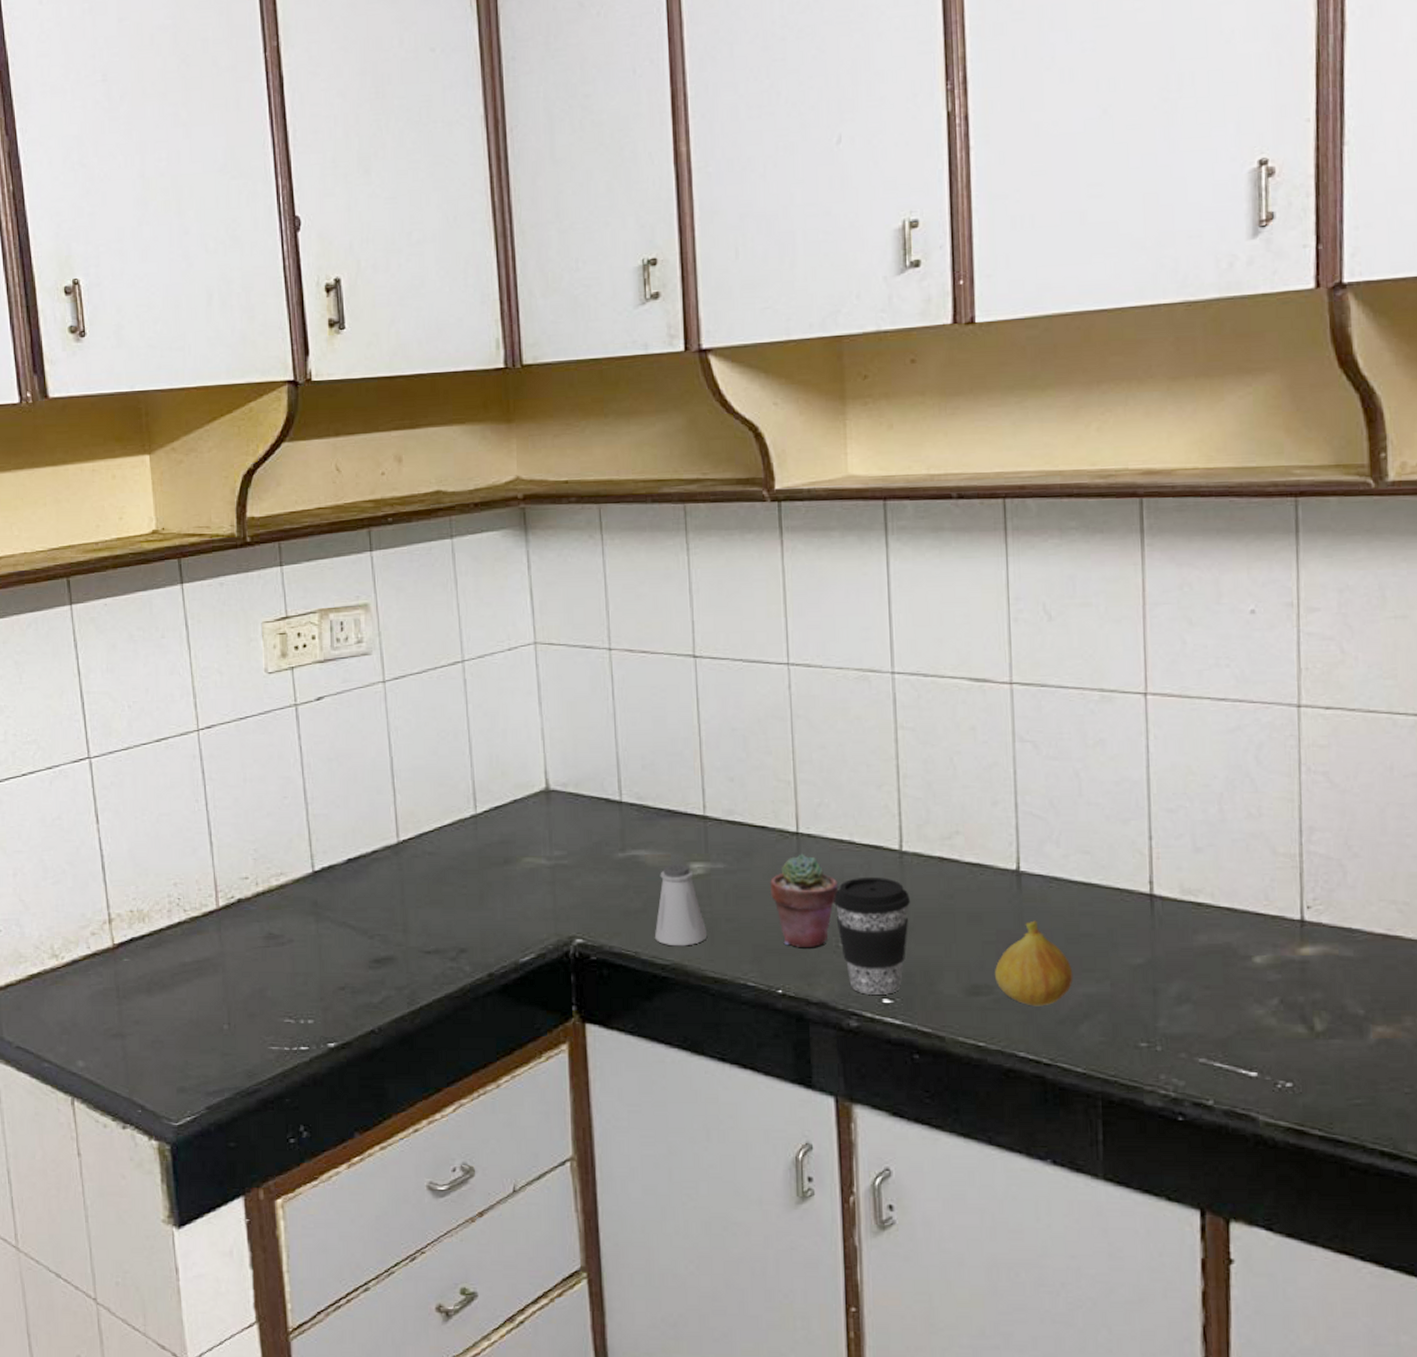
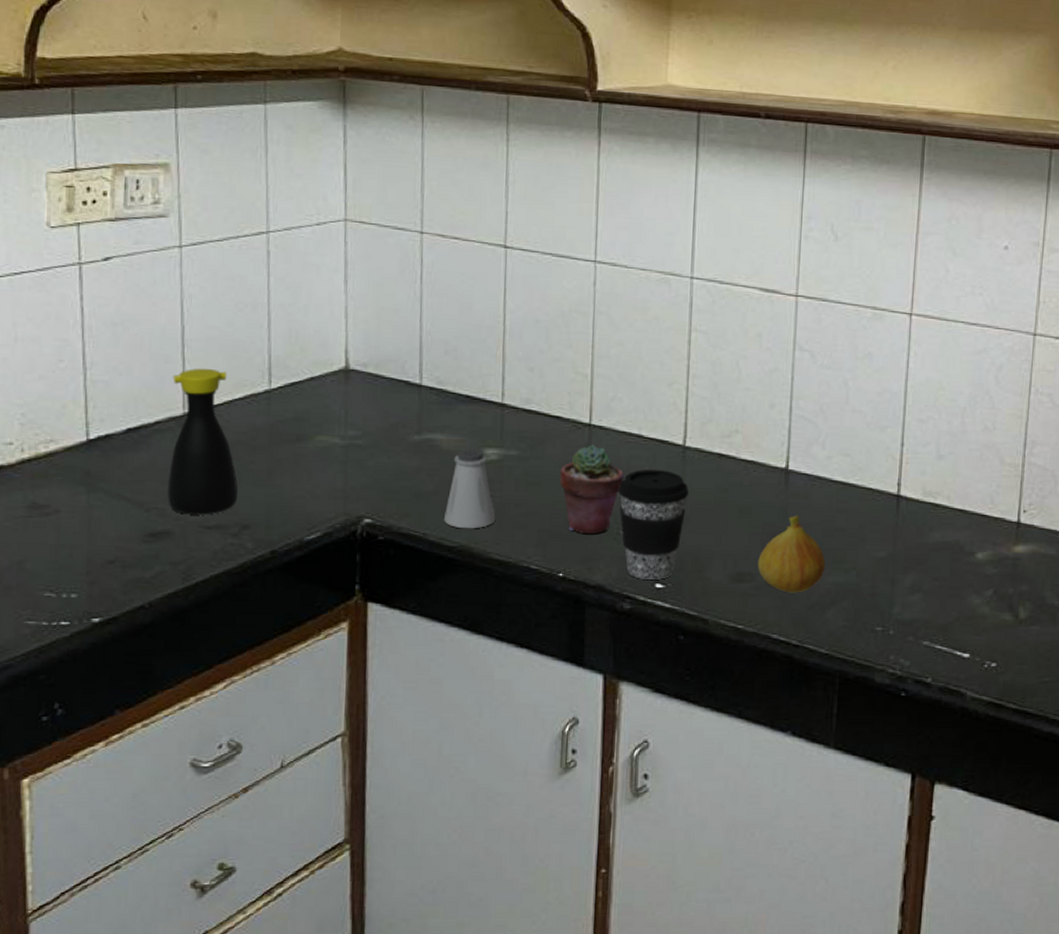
bottle: none [385,797,453,940] -> present [168,368,238,515]

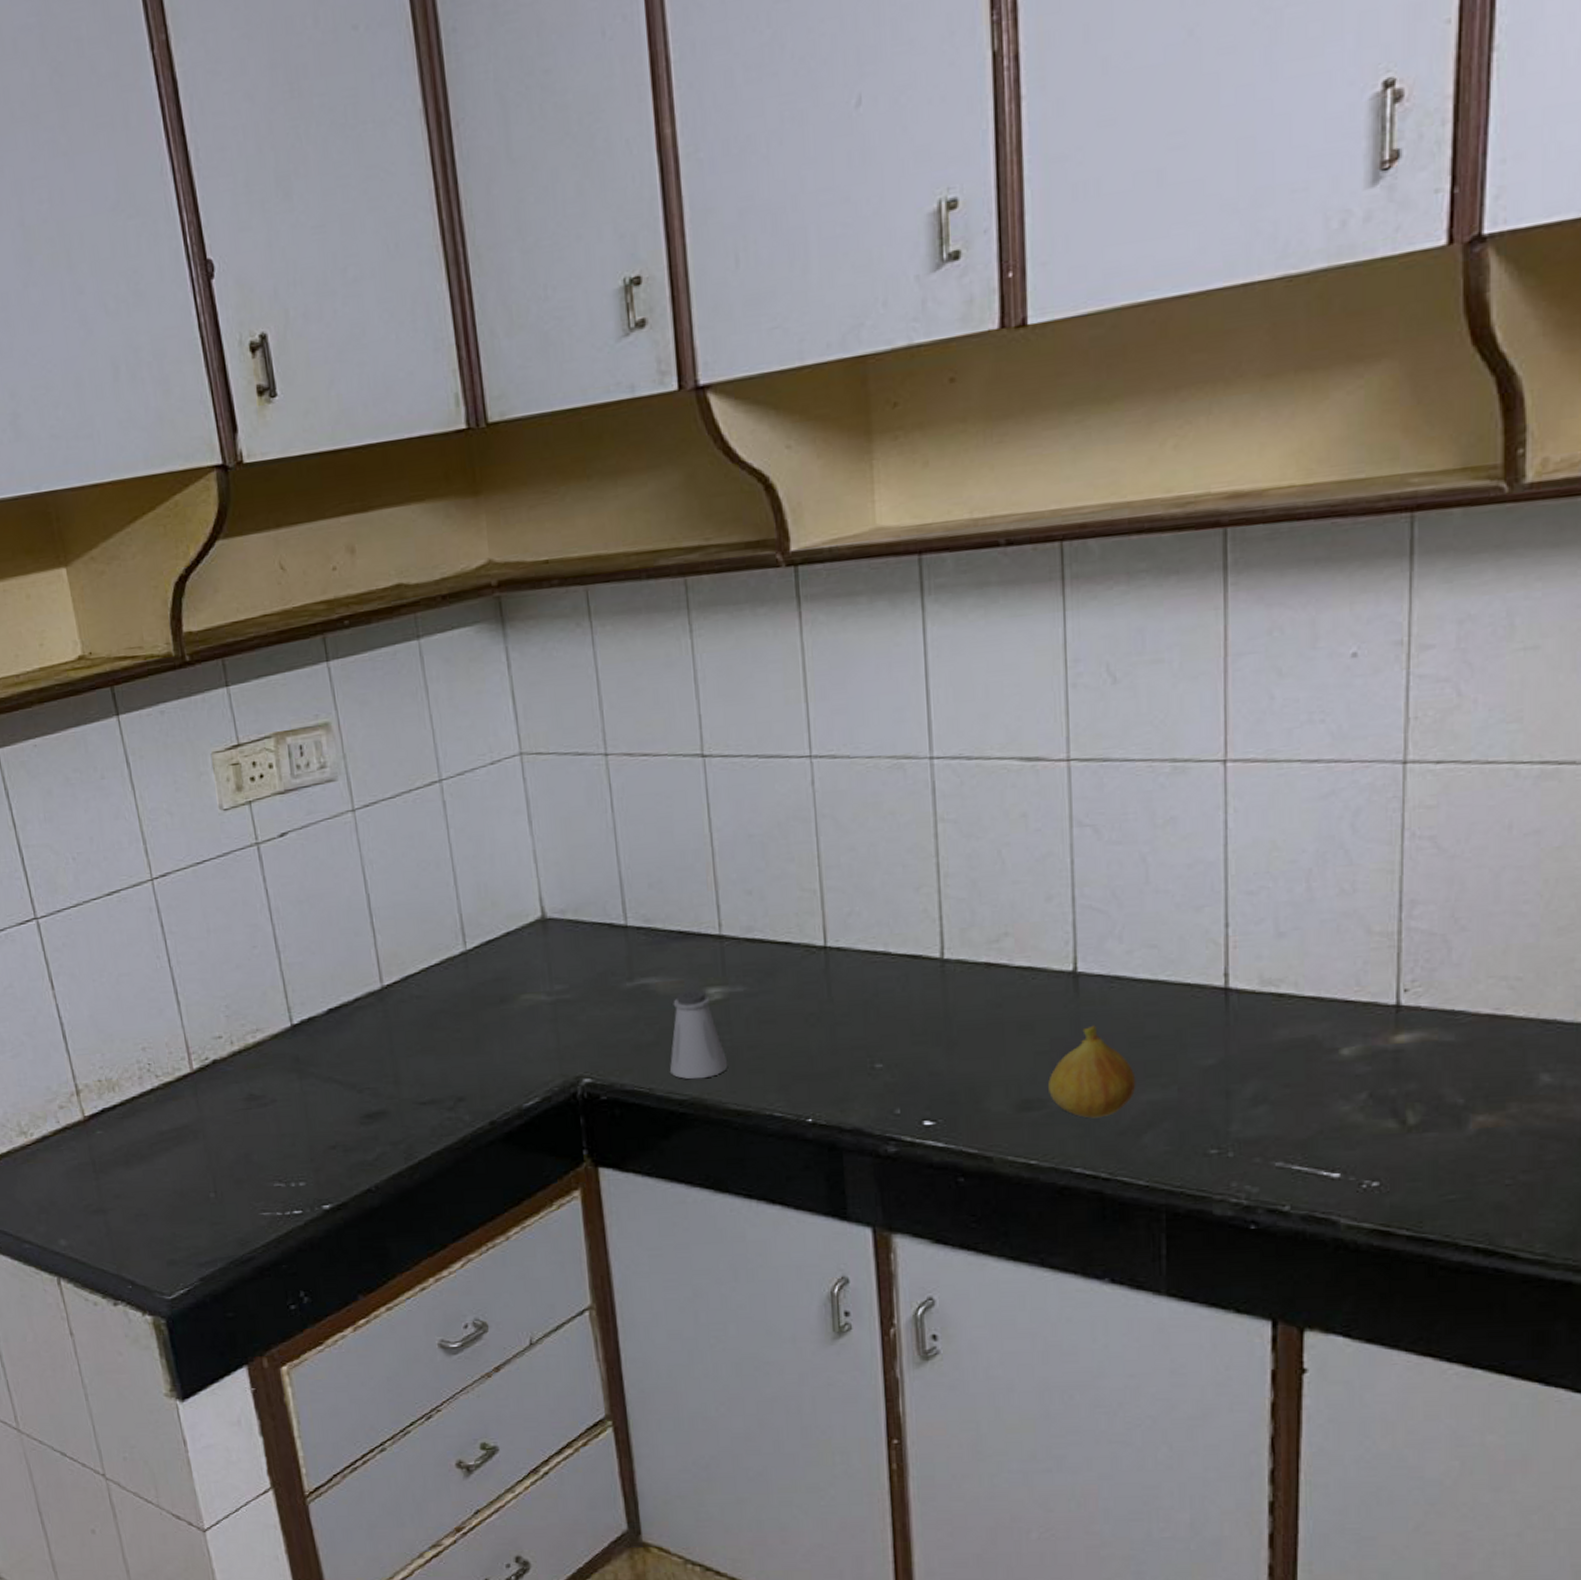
bottle: present [168,368,238,515] -> none [365,936,448,1092]
potted succulent: present [559,444,625,534] -> none [795,969,873,1072]
coffee cup: present [619,469,688,580] -> none [867,989,953,1118]

